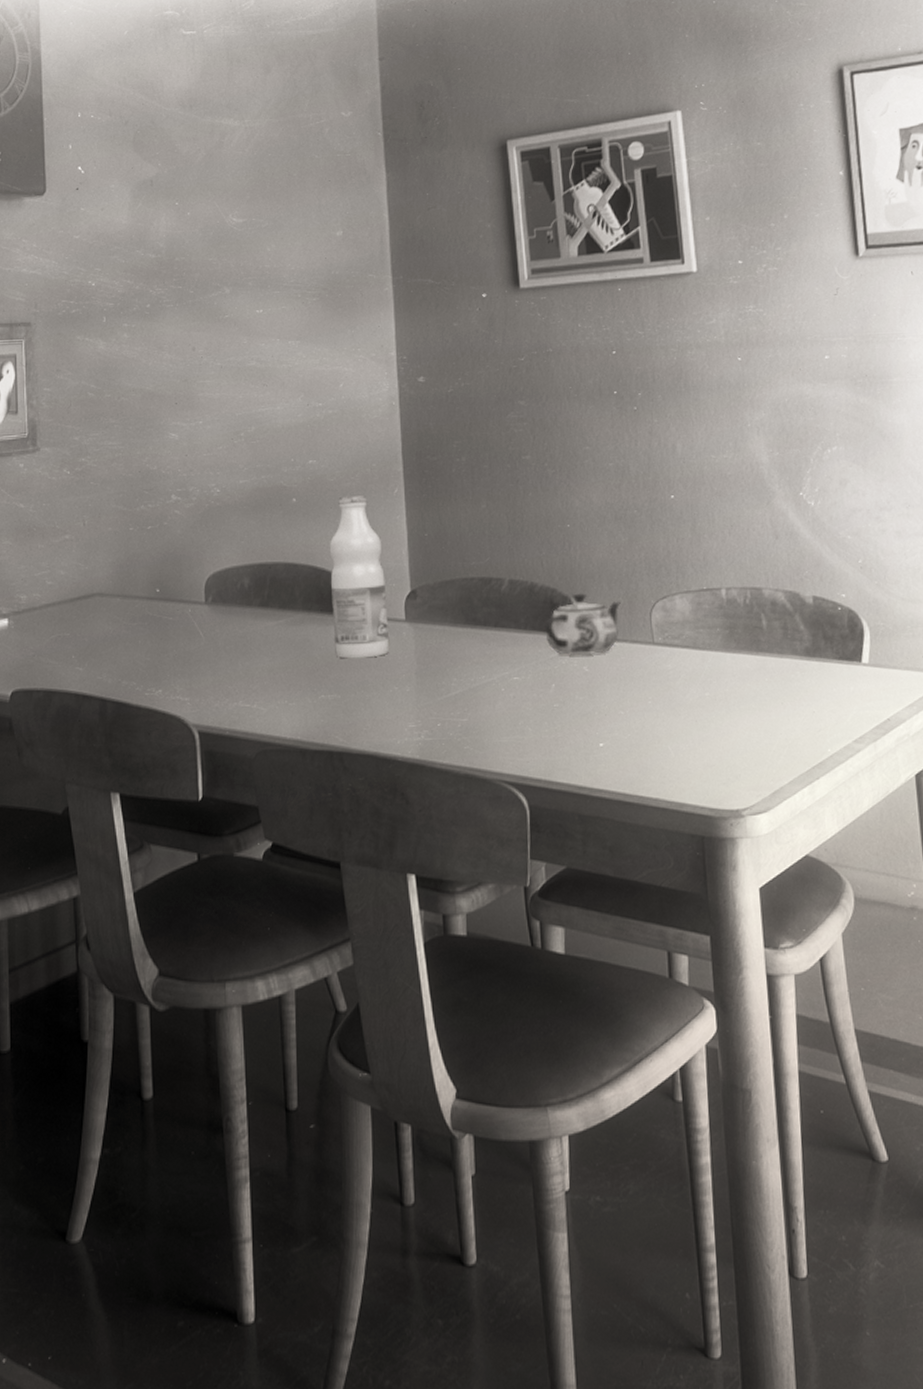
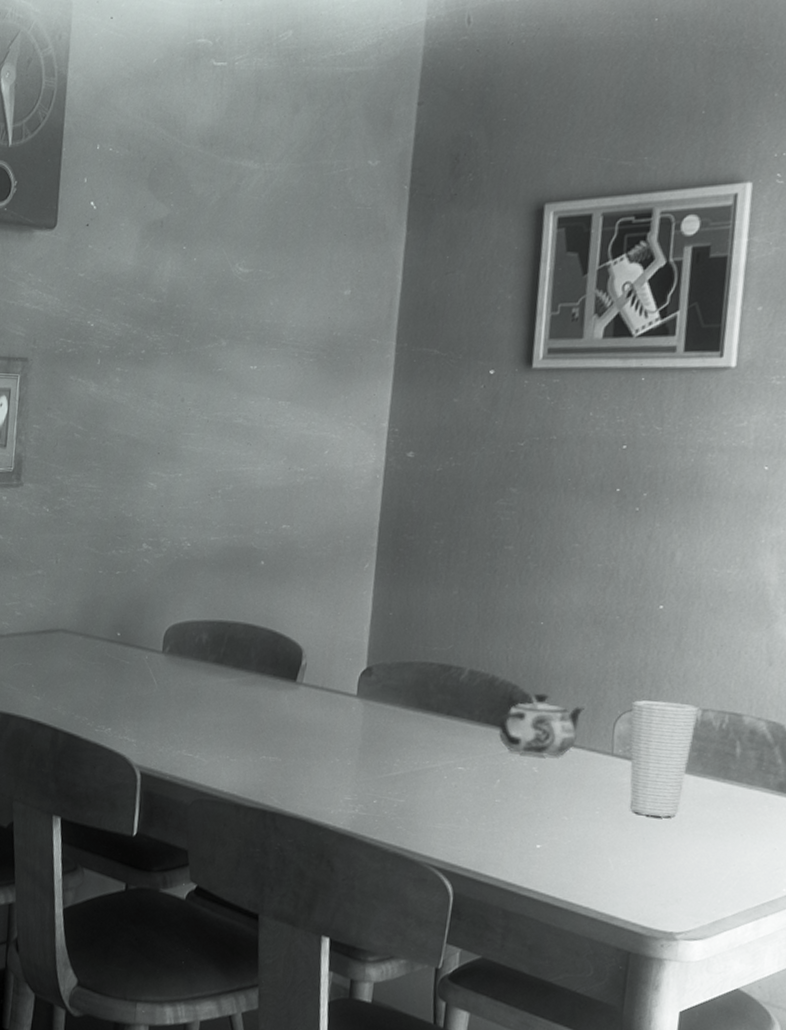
bottle: present [329,495,389,659] -> none [282,565,345,727]
cup: none [662,584,724,699] -> present [629,700,699,817]

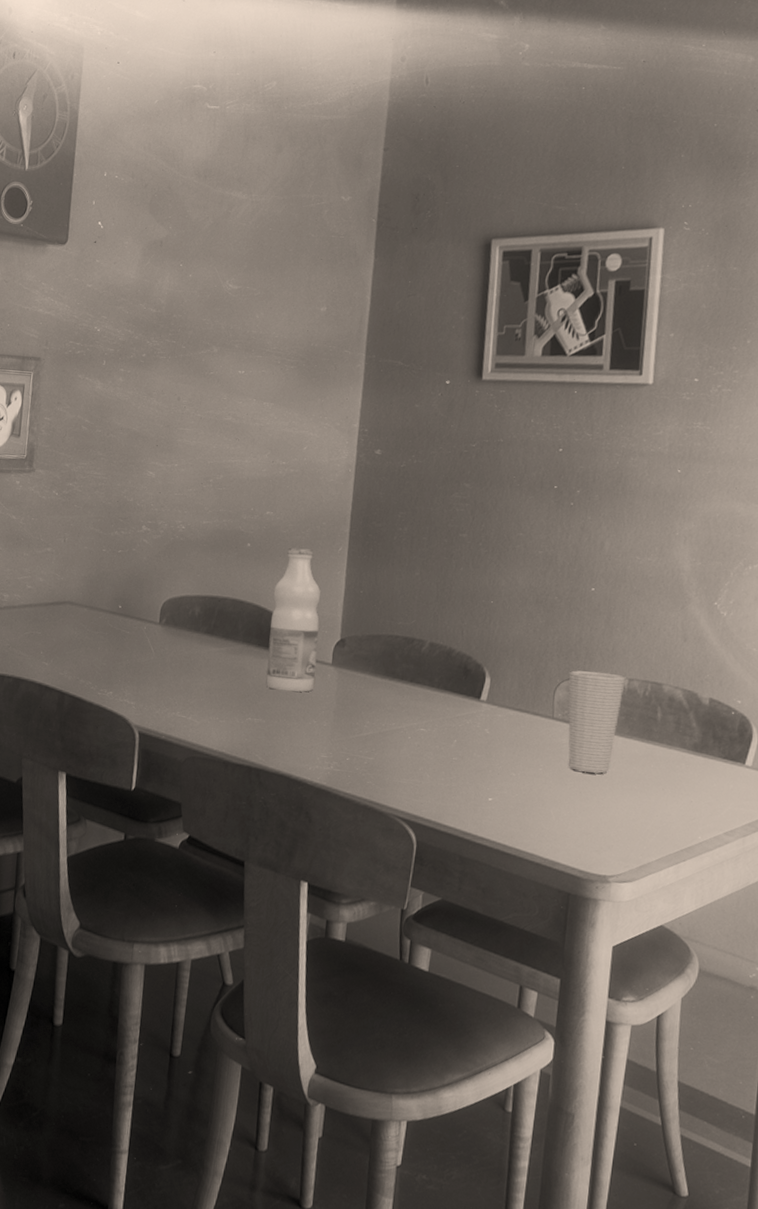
bottle: none [282,565,345,727] -> present [266,548,321,692]
teapot: present [499,693,584,757] -> none [455,663,529,720]

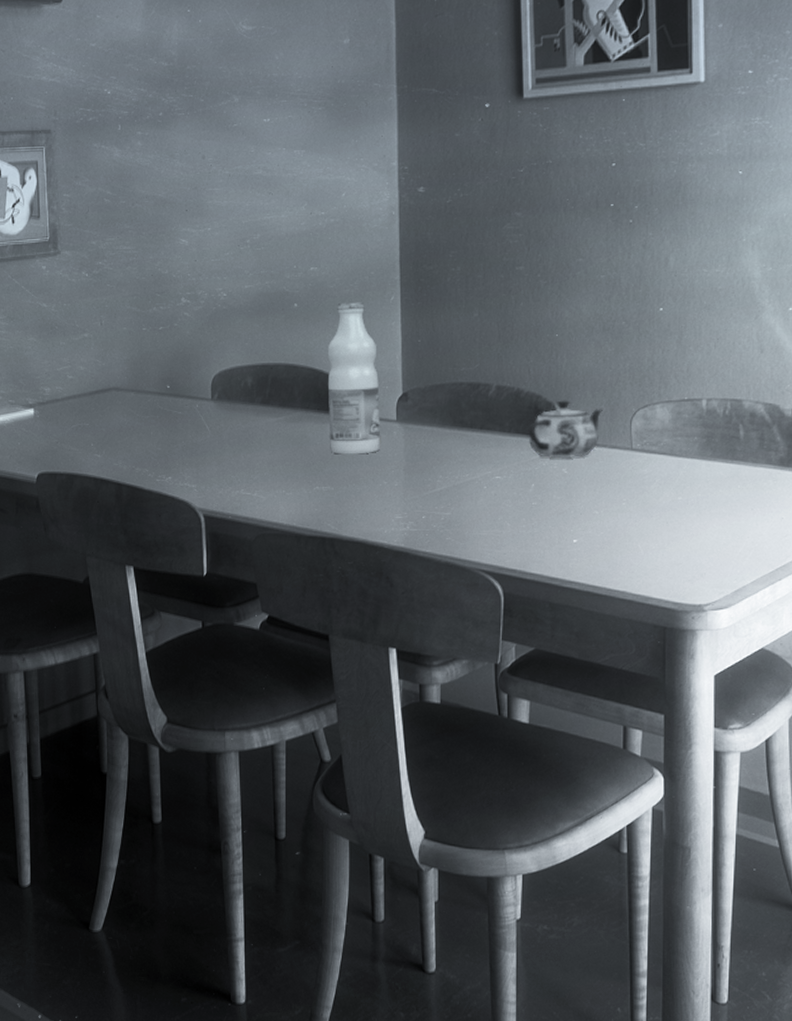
teapot: none [455,663,529,720] -> present [528,400,603,459]
cup: present [568,670,626,774] -> none [644,395,704,502]

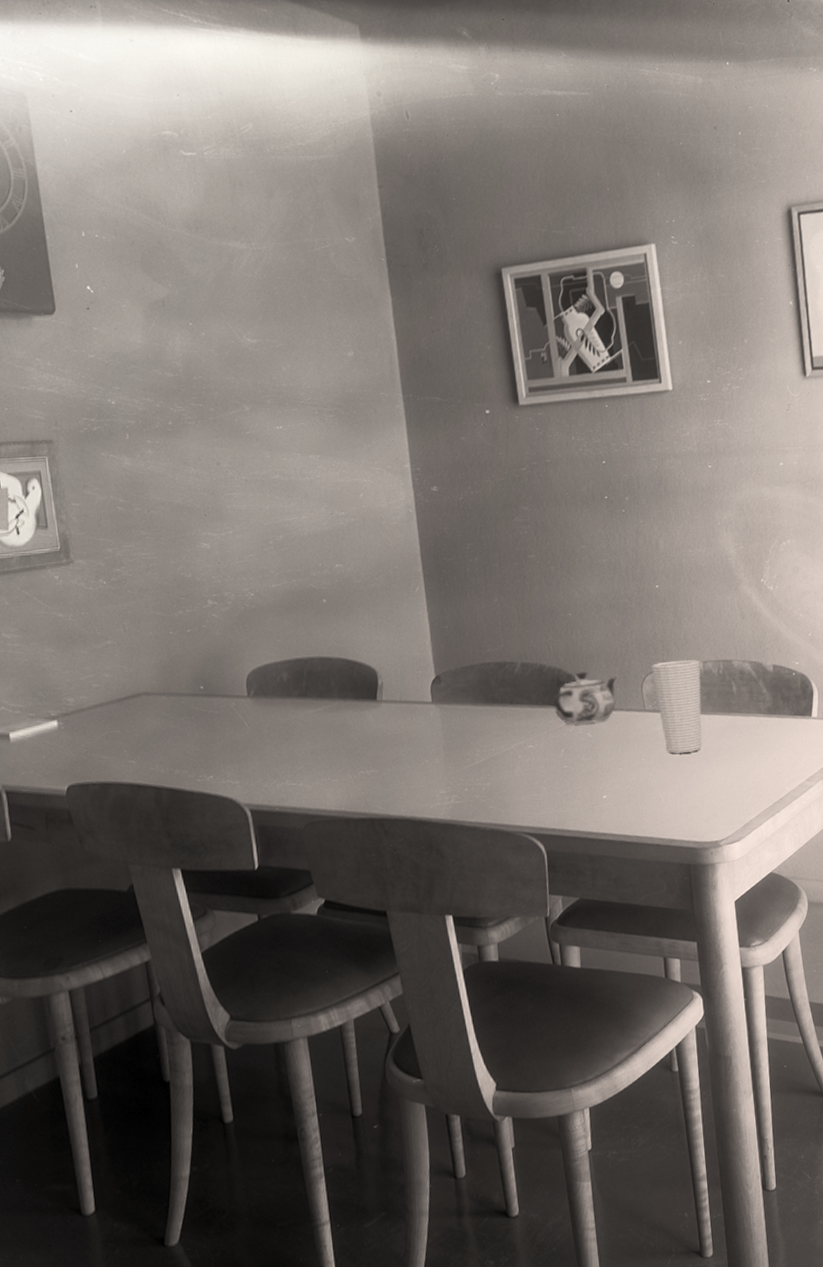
bottle: present [327,302,380,455] -> none [359,594,419,738]
cup: none [644,395,704,502] -> present [651,659,702,754]

